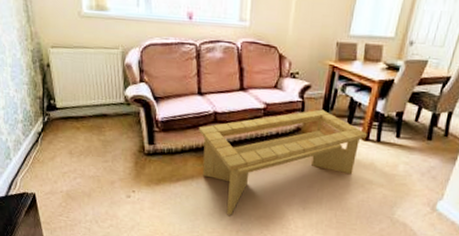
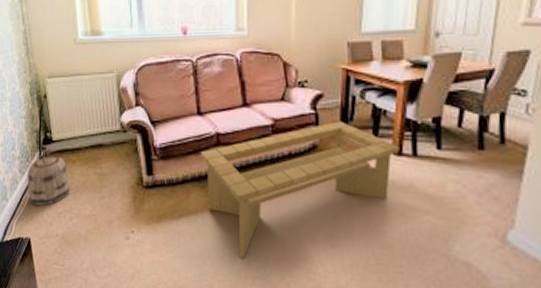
basket: none [30,115,74,166] -> present [27,149,70,206]

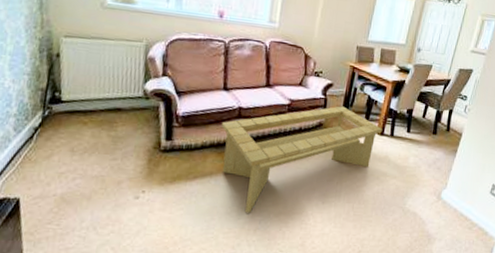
basket: present [27,149,70,206] -> none [22,108,78,166]

